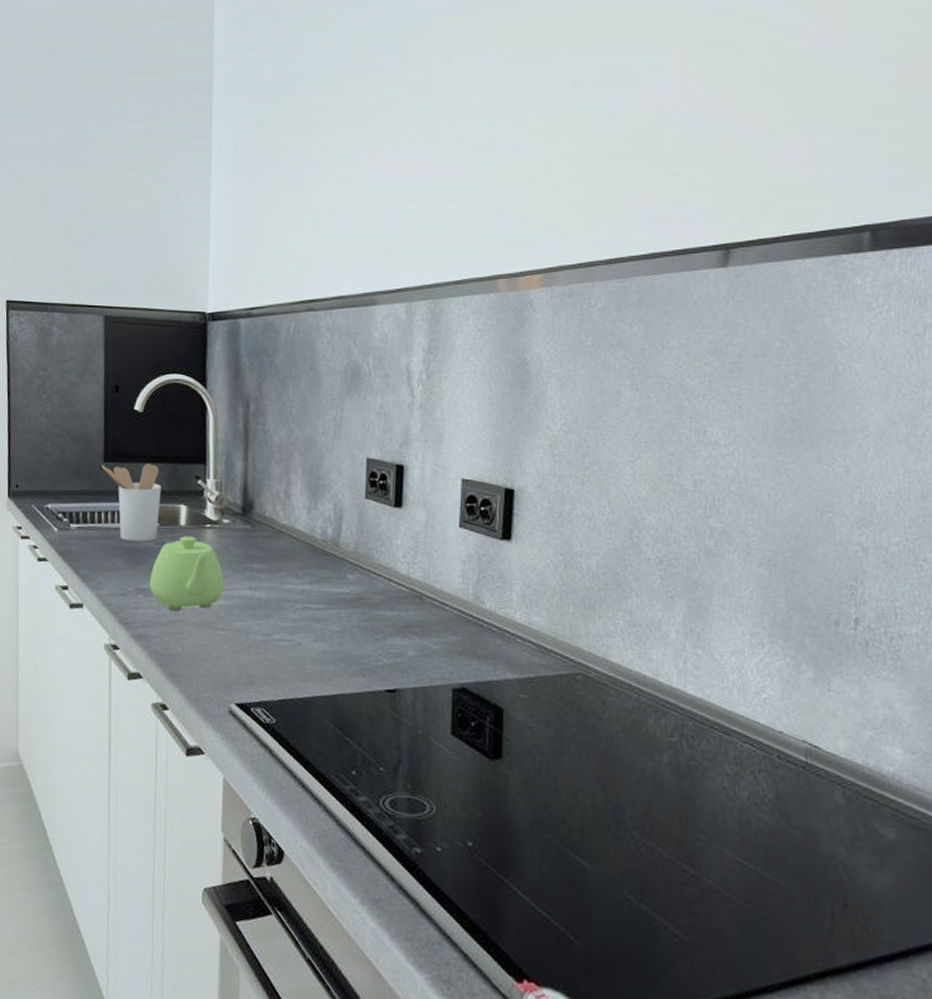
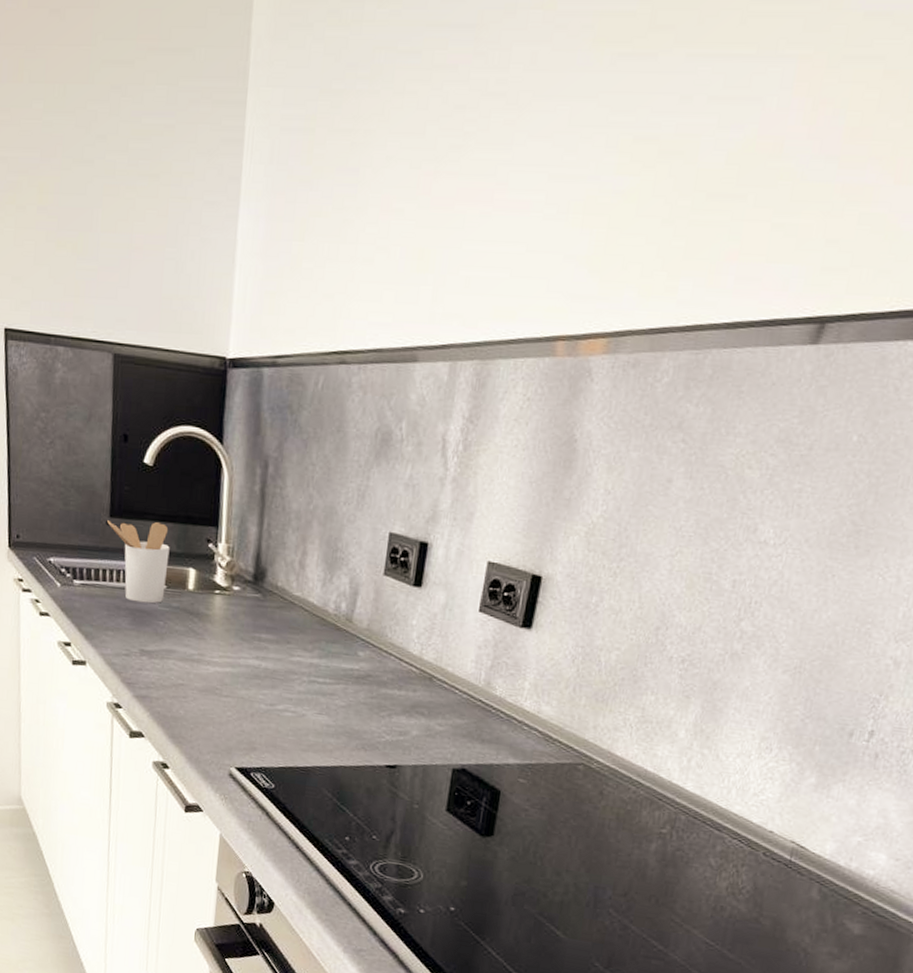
teapot: present [149,536,224,611] -> none [153,600,231,675]

